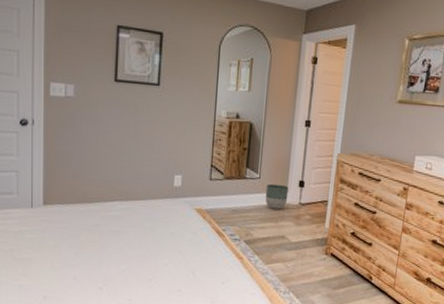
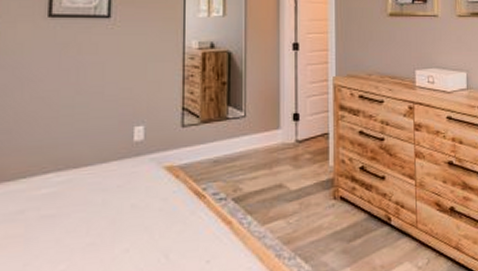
planter: present [265,183,289,209] -> none [254,120,282,152]

